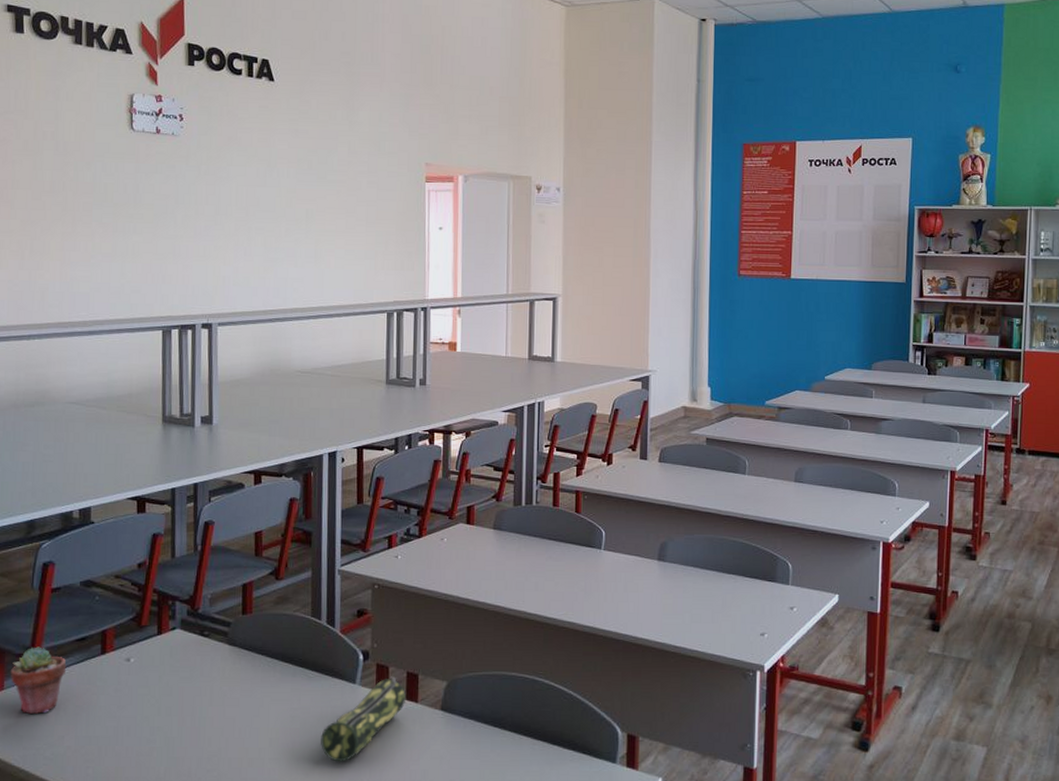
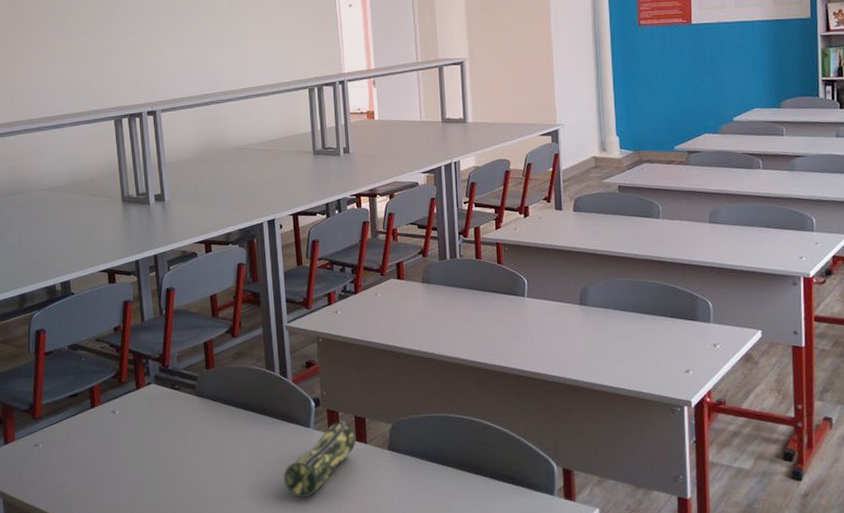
potted succulent: present [11,646,67,715] -> none [19,403,64,461]

